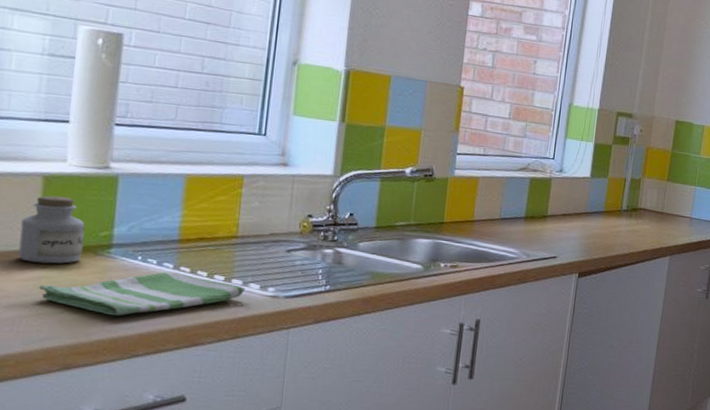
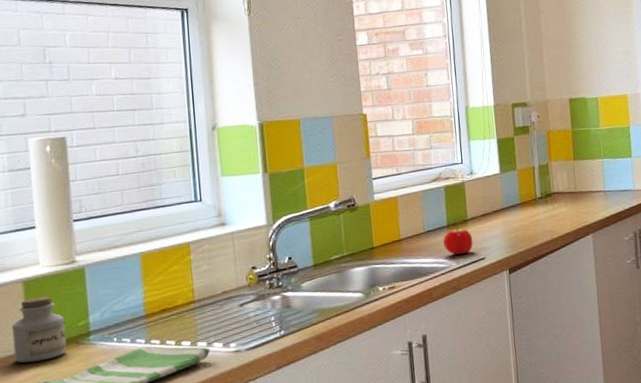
fruit: none [517,221,549,249] -> present [443,227,473,255]

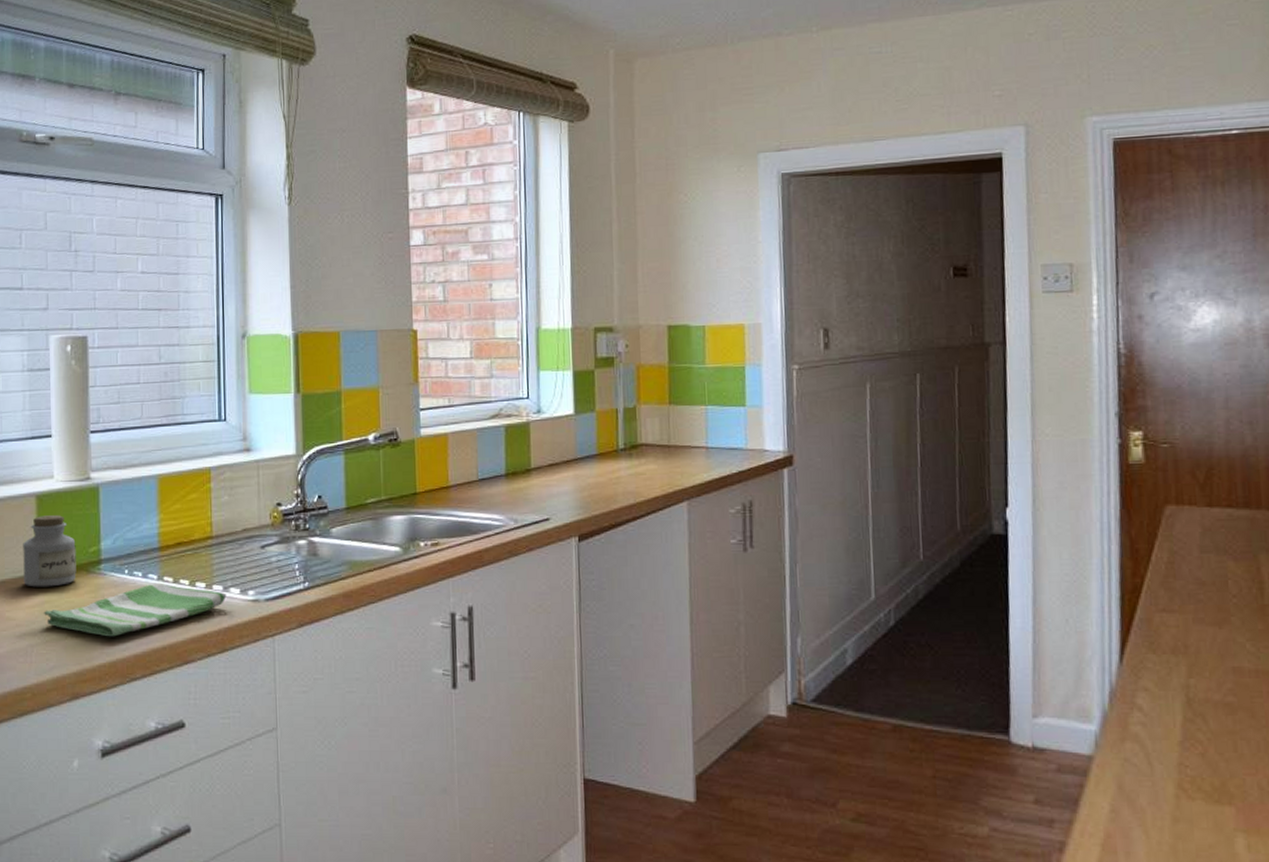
fruit: present [443,227,473,255] -> none [500,478,536,511]

